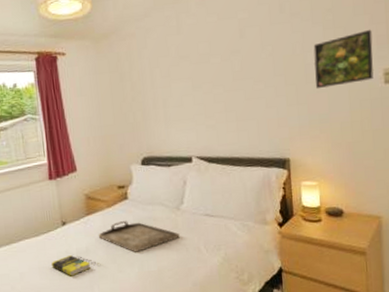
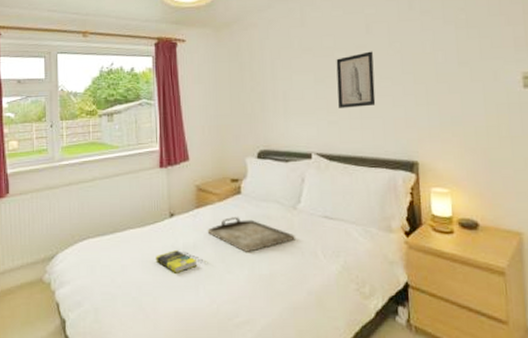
wall art: none [212,55,250,113] -> present [336,51,376,108]
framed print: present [313,29,374,89] -> none [445,30,511,90]

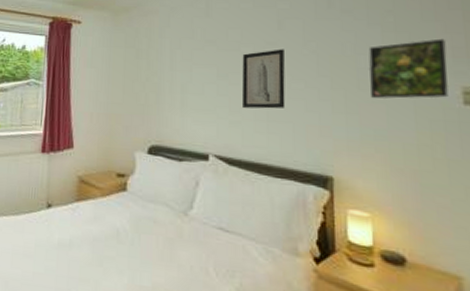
book: present [155,250,198,273] -> none [27,245,72,272]
serving tray: present [207,217,295,252] -> none [86,216,184,259]
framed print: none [445,30,511,90] -> present [369,38,449,99]

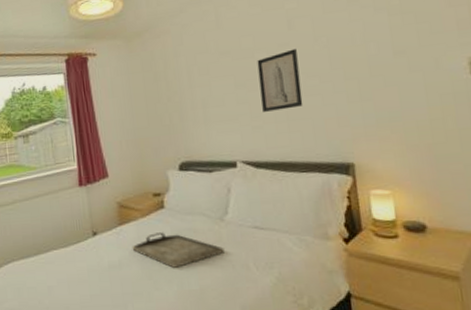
serving tray: none [86,216,184,259] -> present [132,232,225,268]
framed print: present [369,38,449,99] -> none [377,13,456,83]

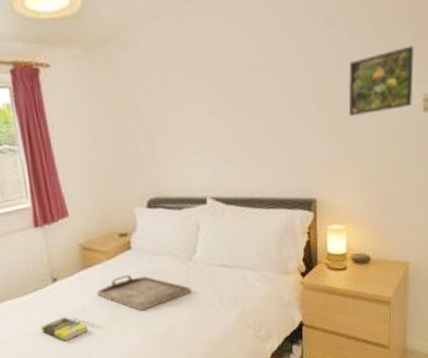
book: none [81,269,125,292] -> present [40,317,89,342]
wall art: present [257,48,303,112] -> none [232,73,275,144]
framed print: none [377,13,456,83] -> present [348,45,414,117]

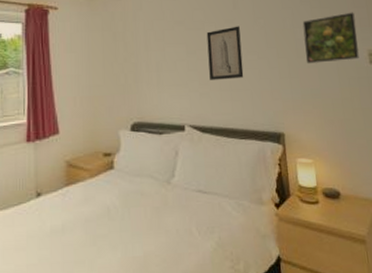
book: present [40,317,89,342] -> none [19,234,66,261]
serving tray: present [96,275,192,311] -> none [77,194,170,233]
wall art: none [232,73,275,144] -> present [206,26,244,80]

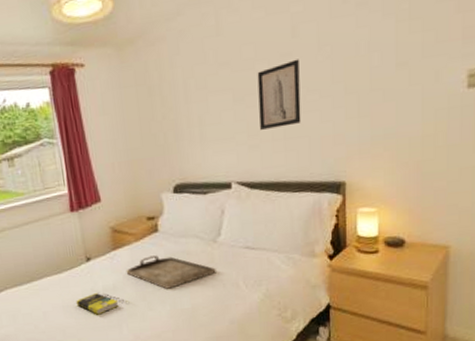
book: none [19,234,66,261] -> present [76,293,119,315]
serving tray: none [77,194,170,233] -> present [126,255,216,289]
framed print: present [302,12,359,64] -> none [381,19,457,98]

